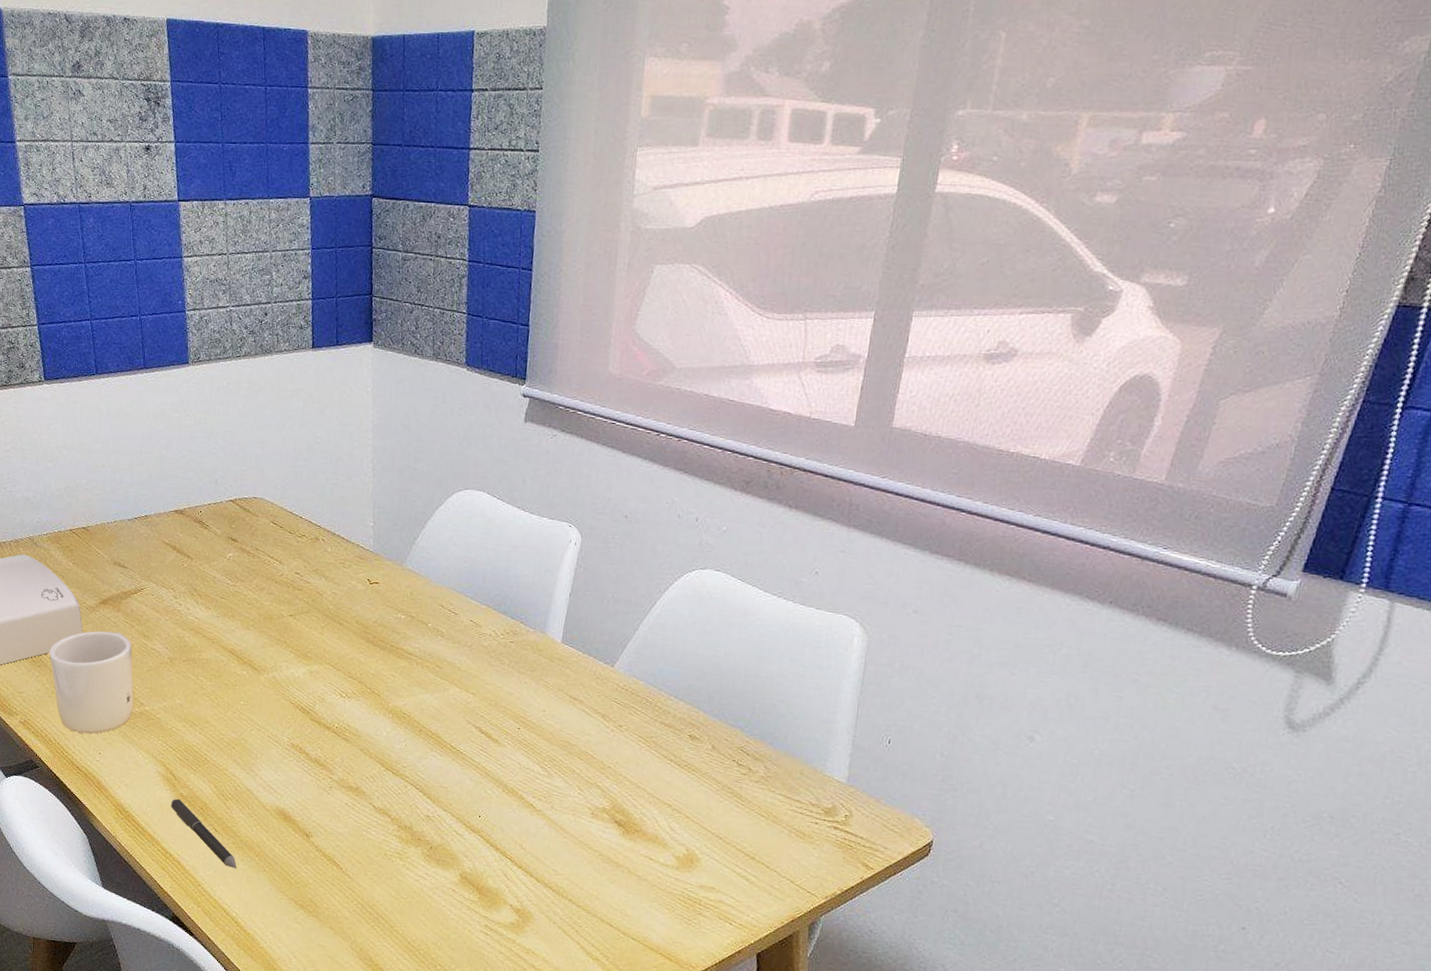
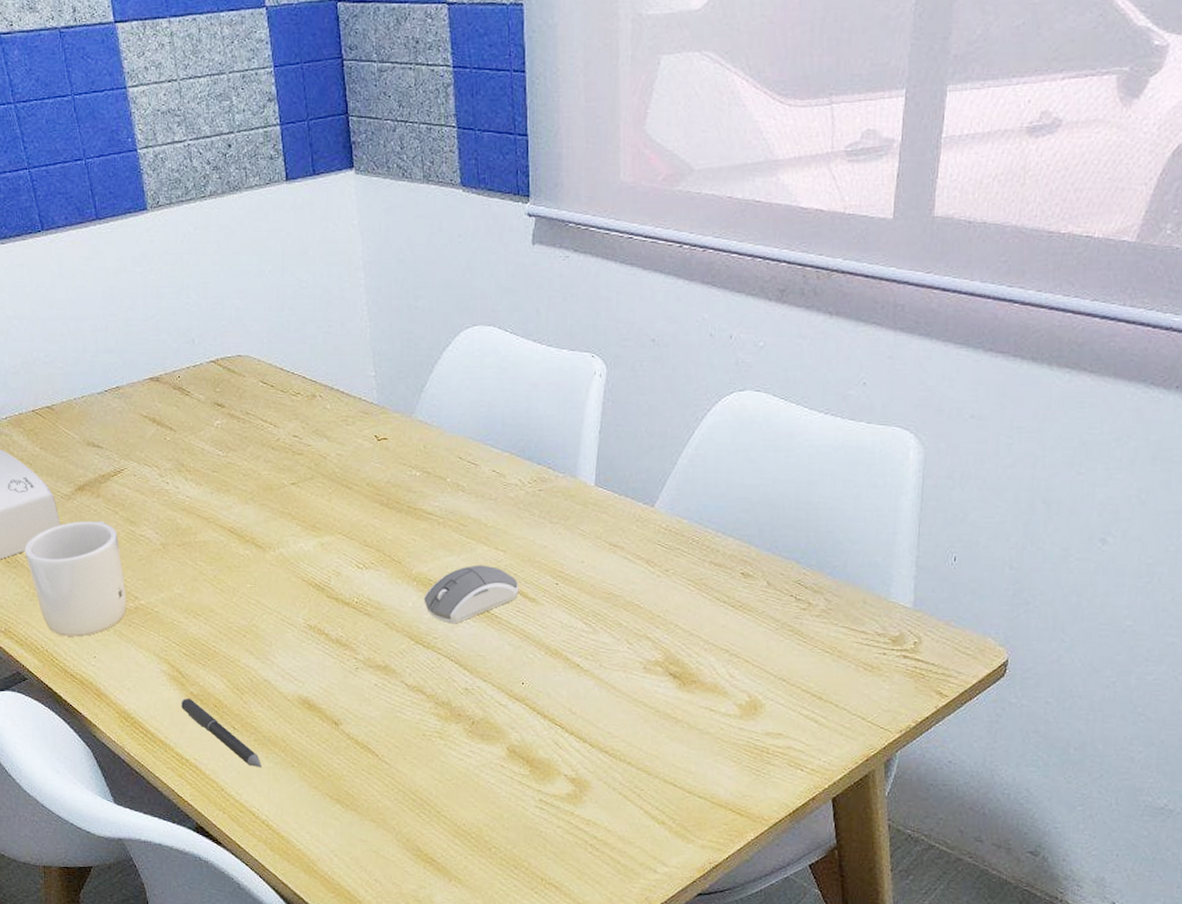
computer mouse: none [397,704,485,756] -> present [424,564,519,624]

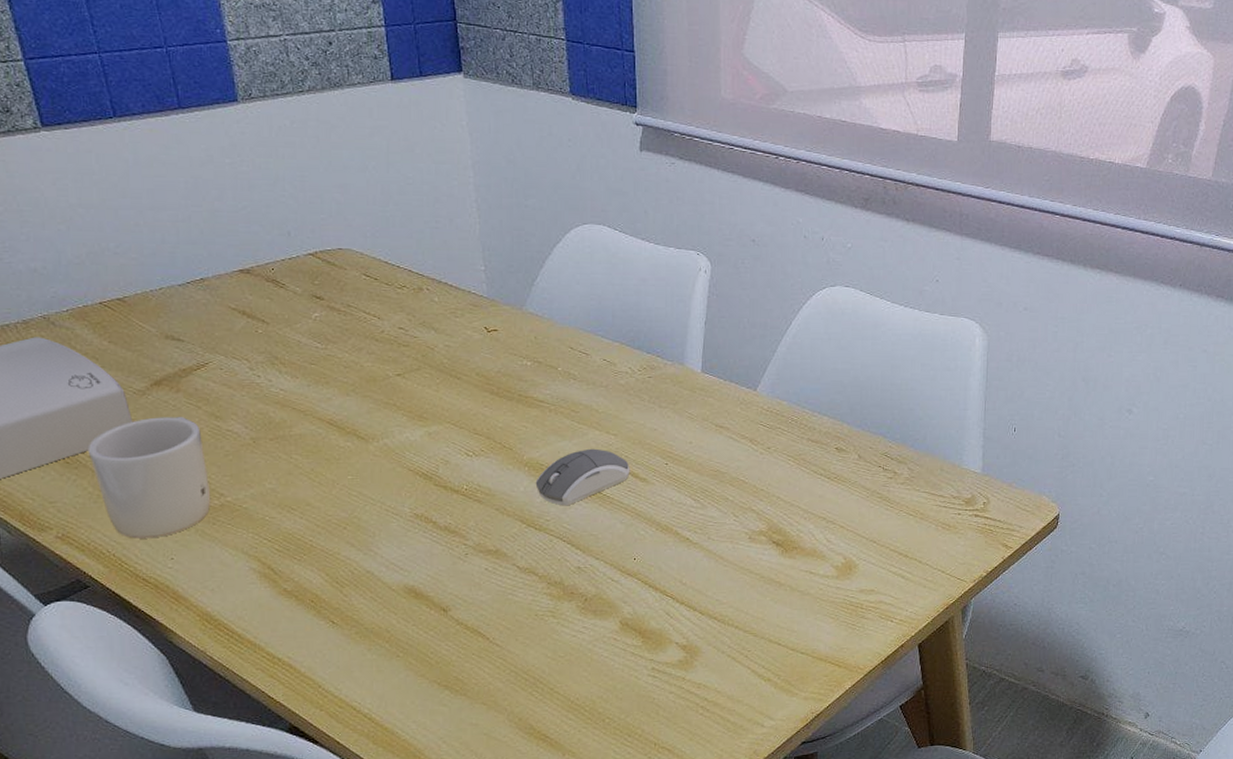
pen: present [181,698,263,769] -> none [273,595,365,661]

